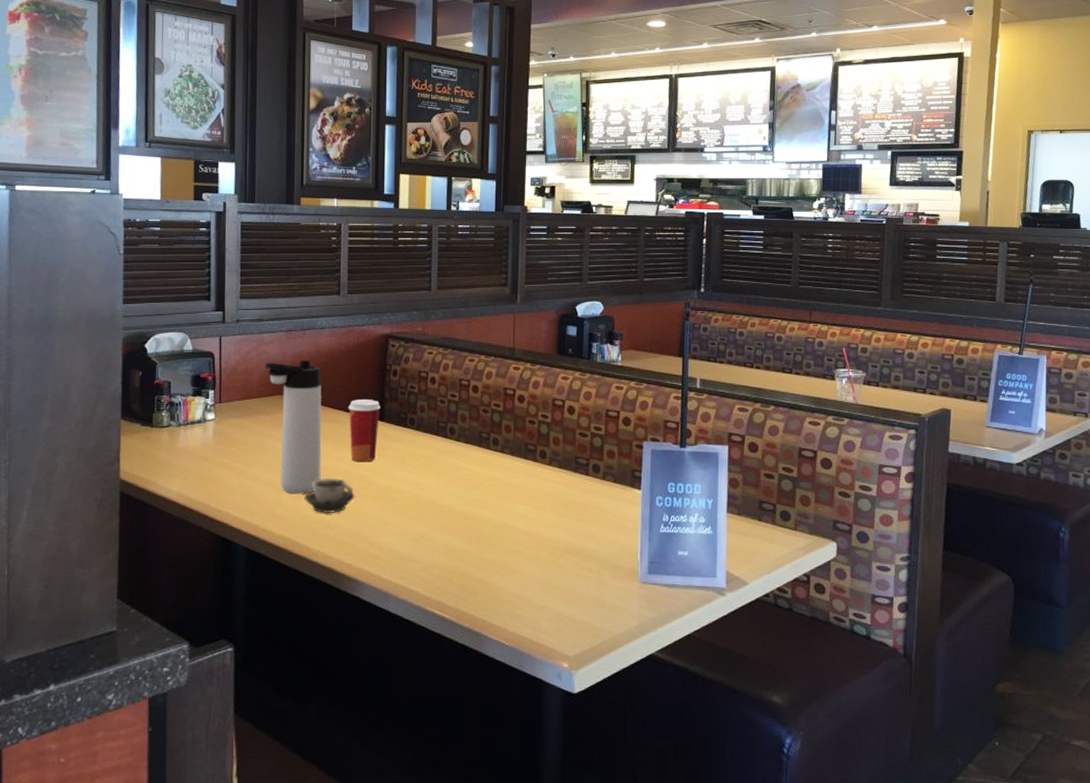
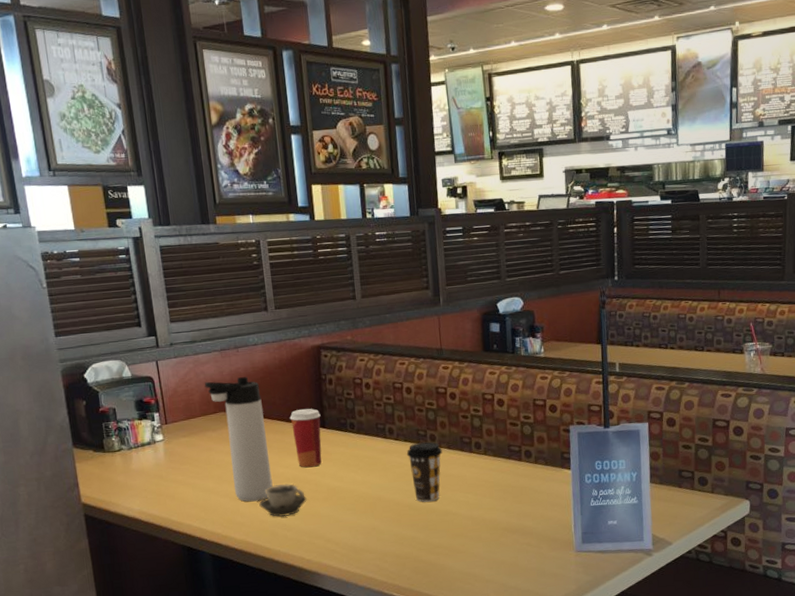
coffee cup: none [466,446,504,511] -> present [406,441,442,502]

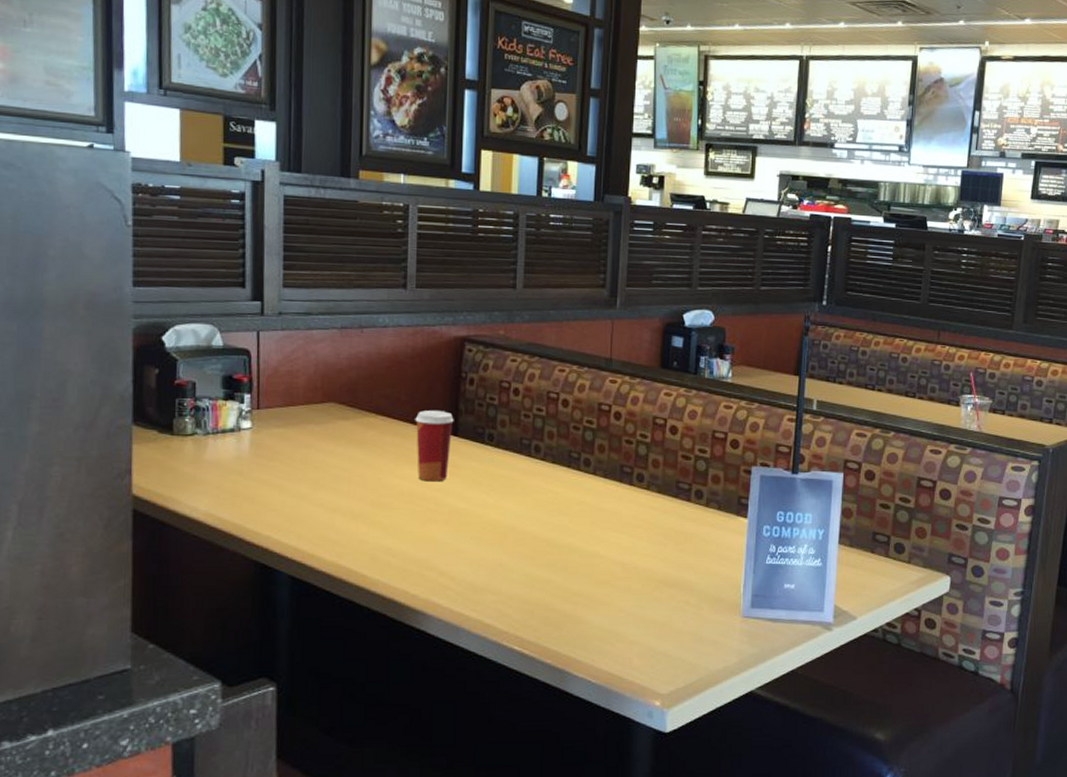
thermos bottle: present [204,377,273,502] -> none [314,363,383,516]
cup: present [259,483,307,518] -> none [361,498,422,539]
coffee cup: present [406,441,442,502] -> none [552,466,597,539]

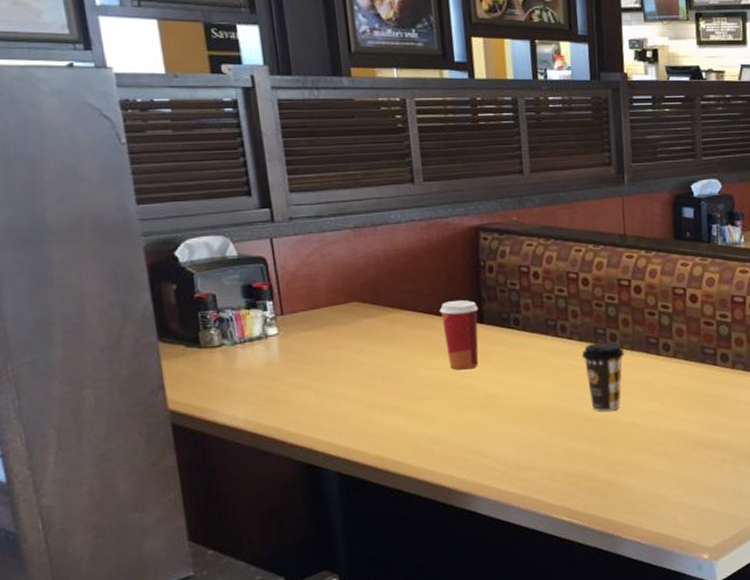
coffee cup: none [552,466,597,539] -> present [581,341,625,412]

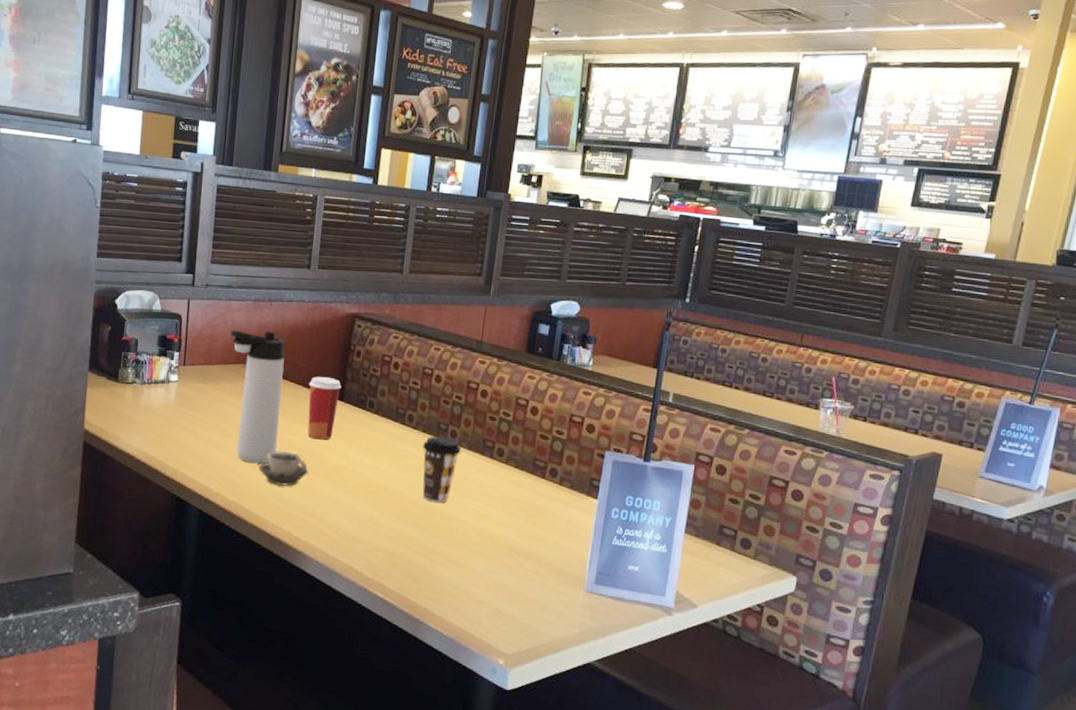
thermos bottle: none [332,260,417,410] -> present [230,330,285,464]
cup: none [399,388,459,429] -> present [258,451,309,487]

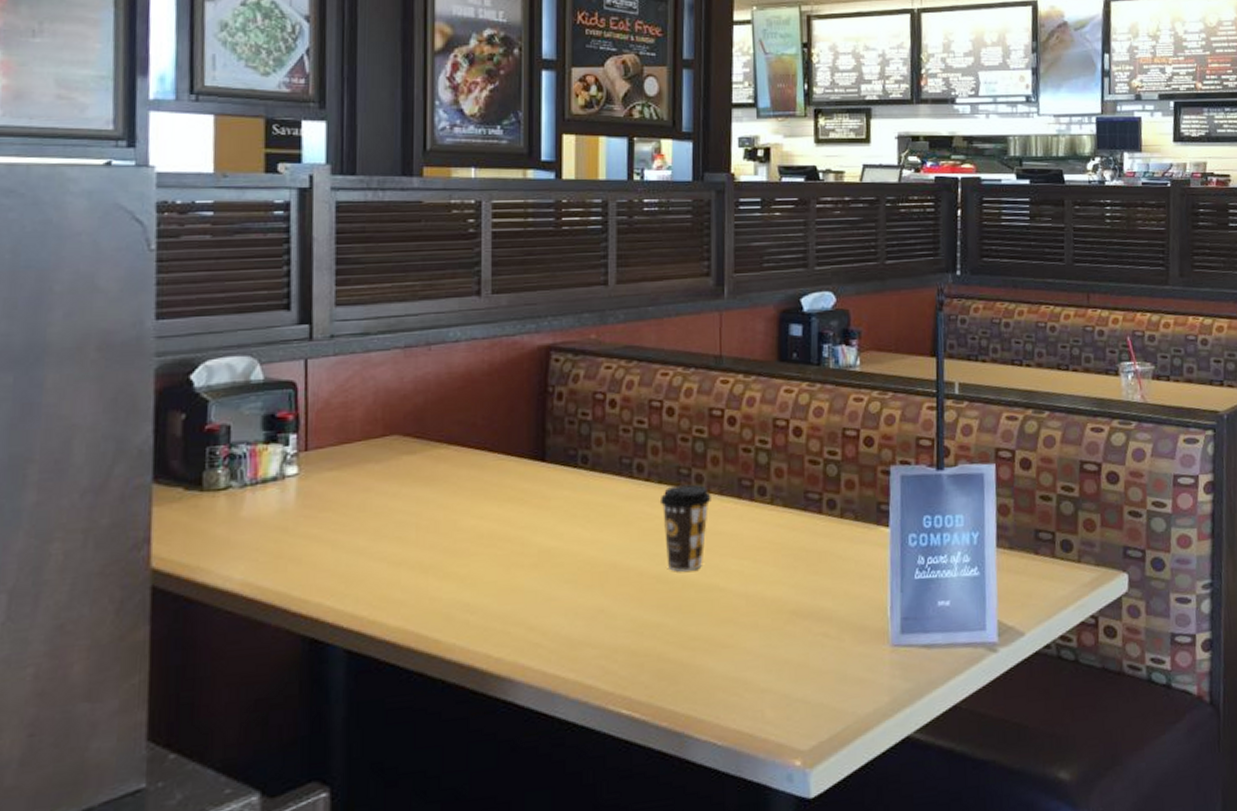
thermos bottle: present [230,330,285,464] -> none [373,385,457,569]
cup: present [258,451,309,487] -> none [432,541,506,593]
paper cup: present [307,376,341,440] -> none [494,433,541,519]

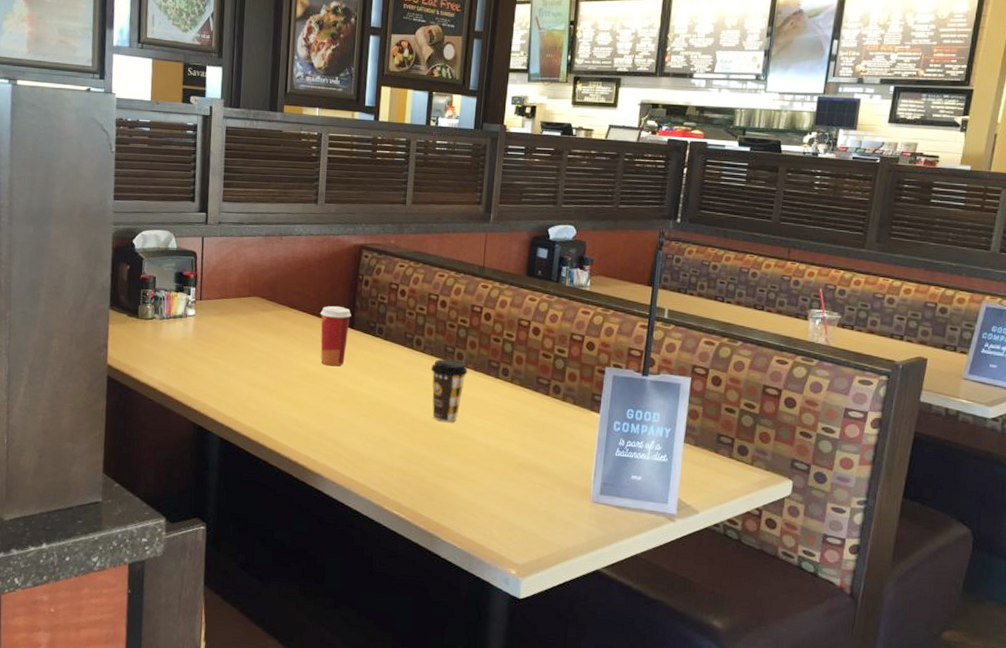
paper cup: none [494,433,541,519] -> present [320,306,351,367]

